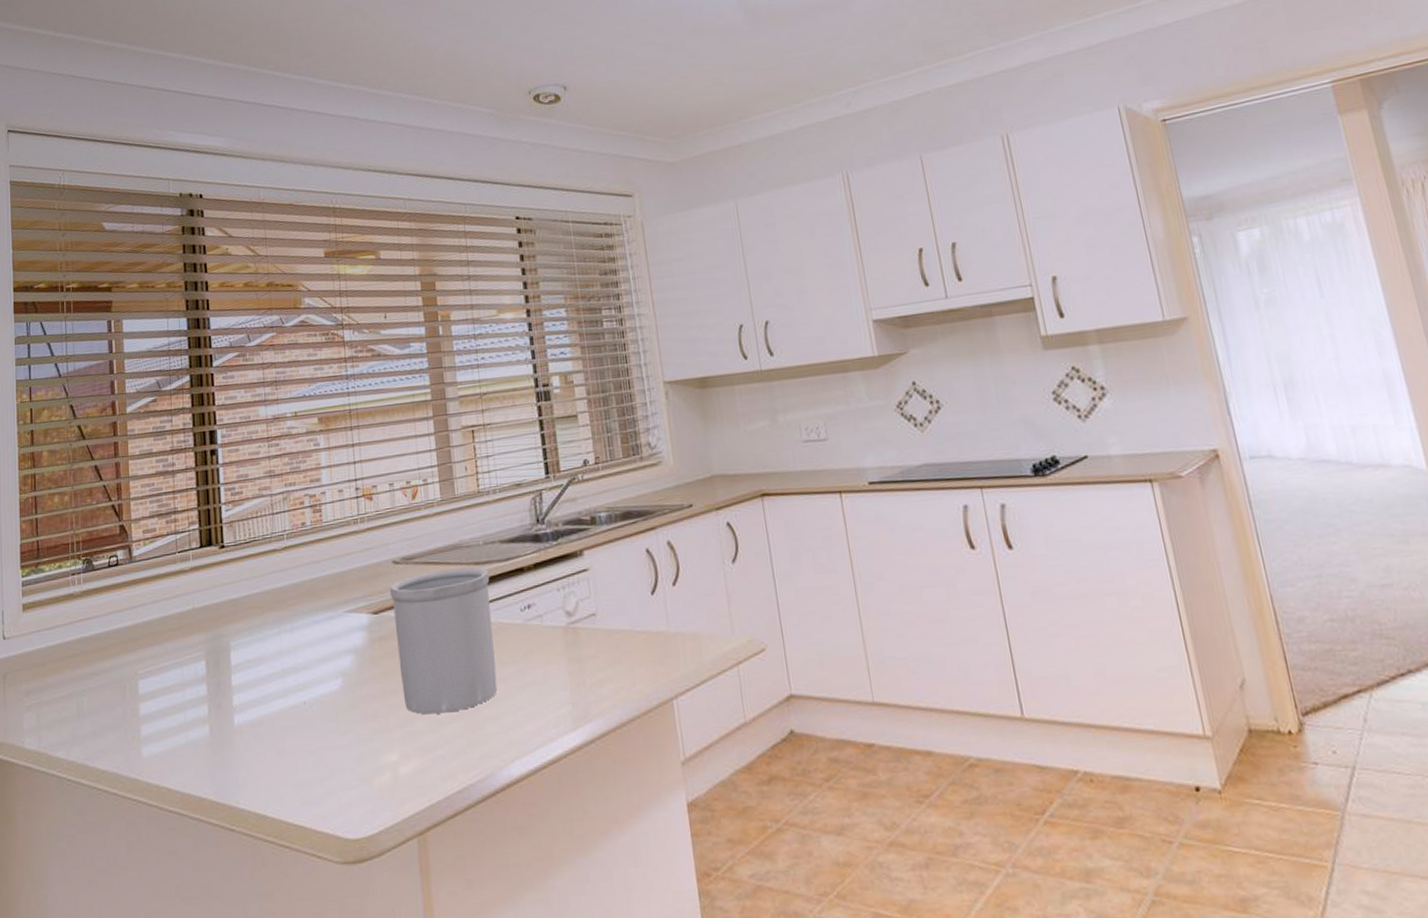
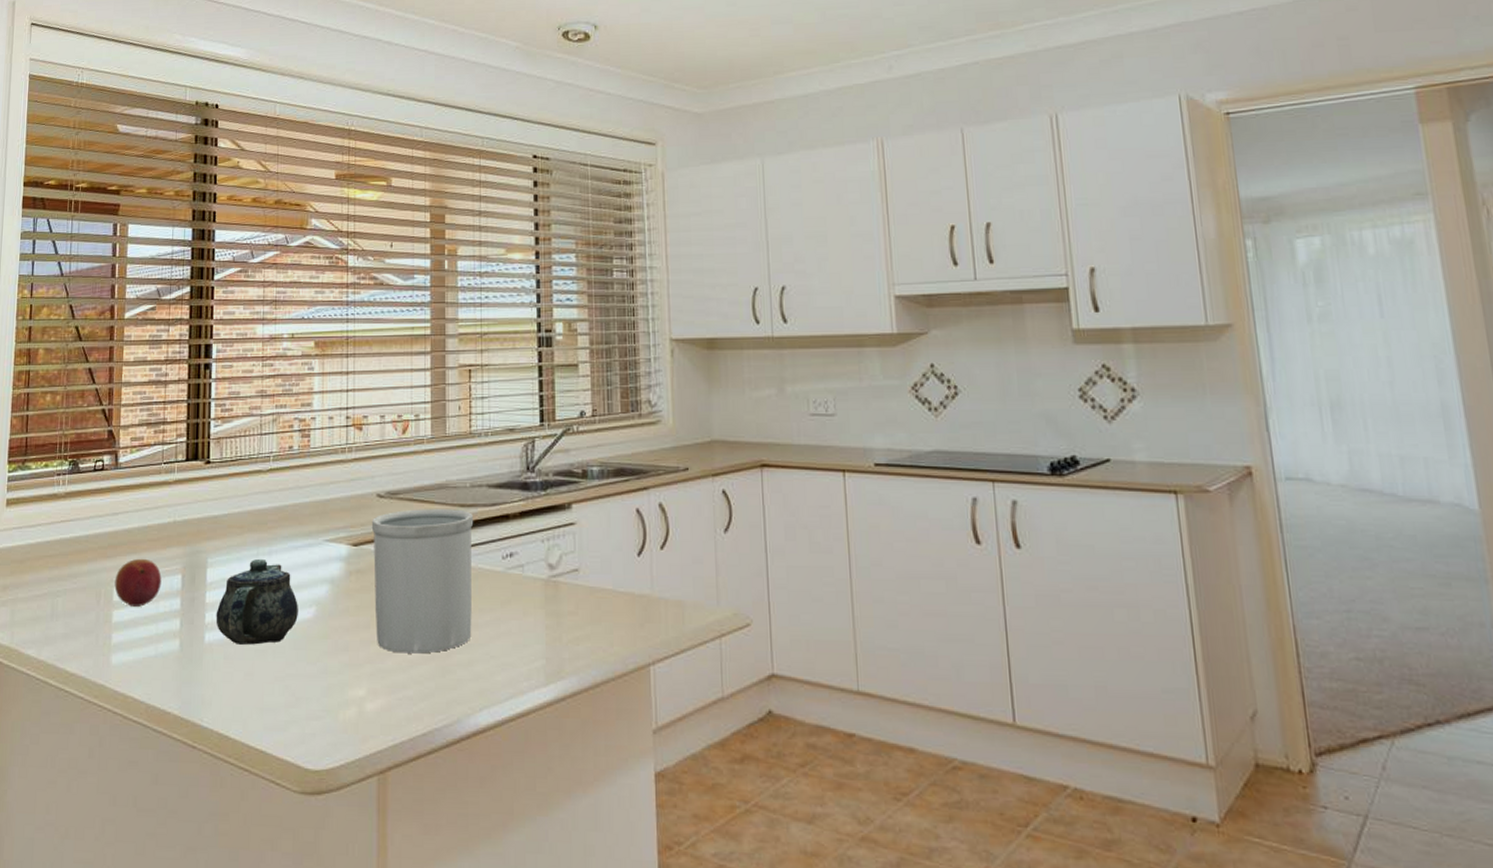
fruit: none [139,648,186,698] -> present [114,558,162,607]
teapot: none [243,636,325,724] -> present [216,558,298,645]

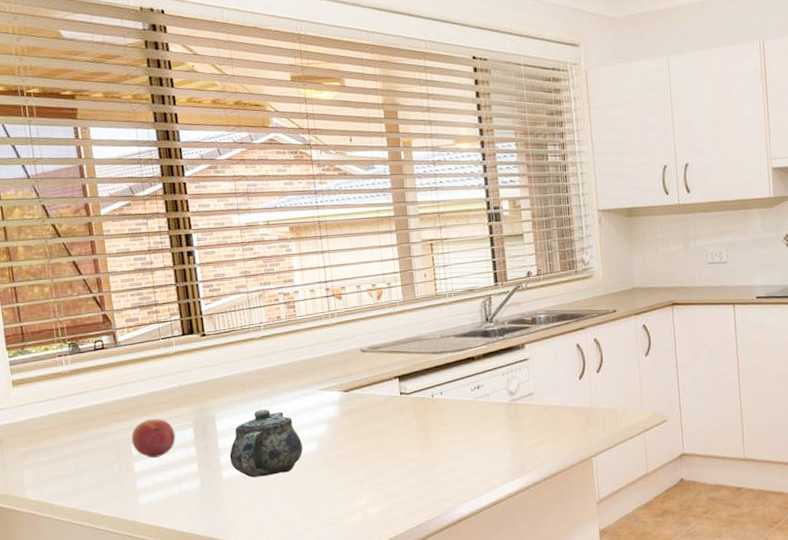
utensil holder: present [371,509,474,654] -> none [358,356,451,470]

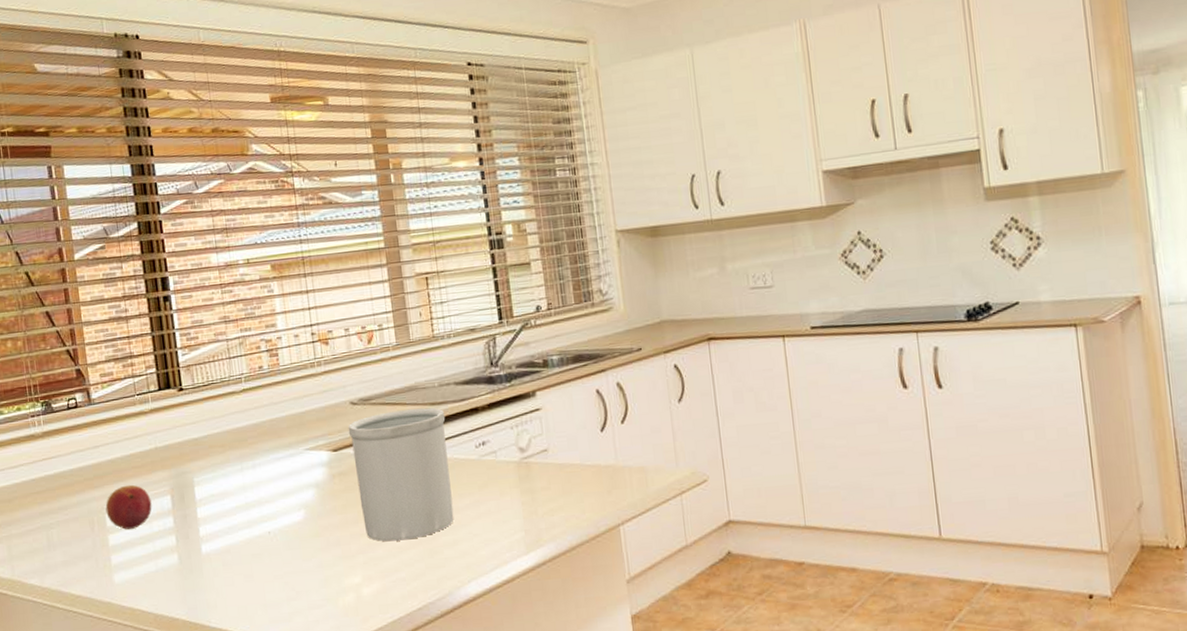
teapot: present [229,409,303,477] -> none [209,472,289,552]
utensil holder: none [358,356,451,470] -> present [348,407,454,542]

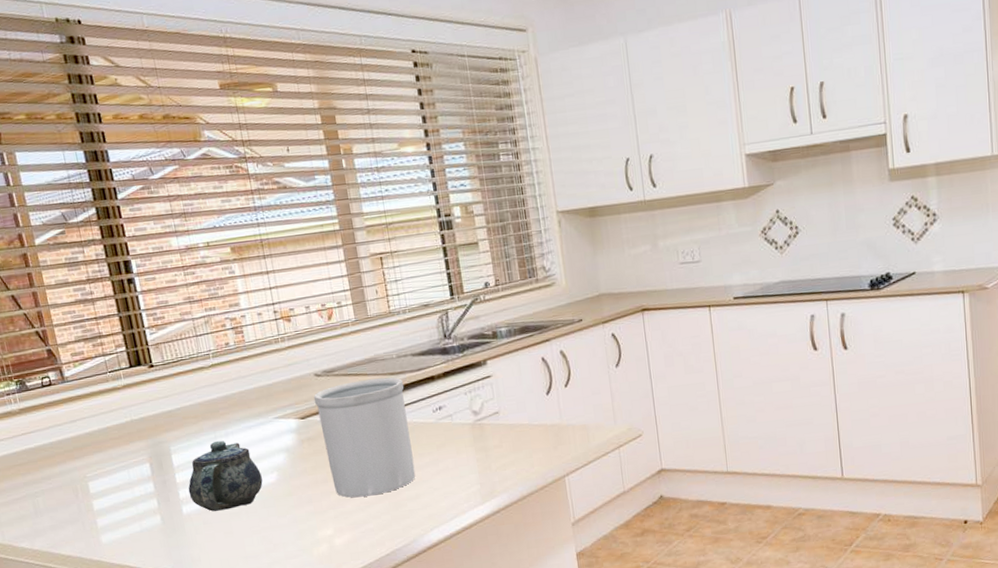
fruit: present [105,484,152,530] -> none [87,454,133,495]
teapot: none [209,472,289,552] -> present [188,440,263,512]

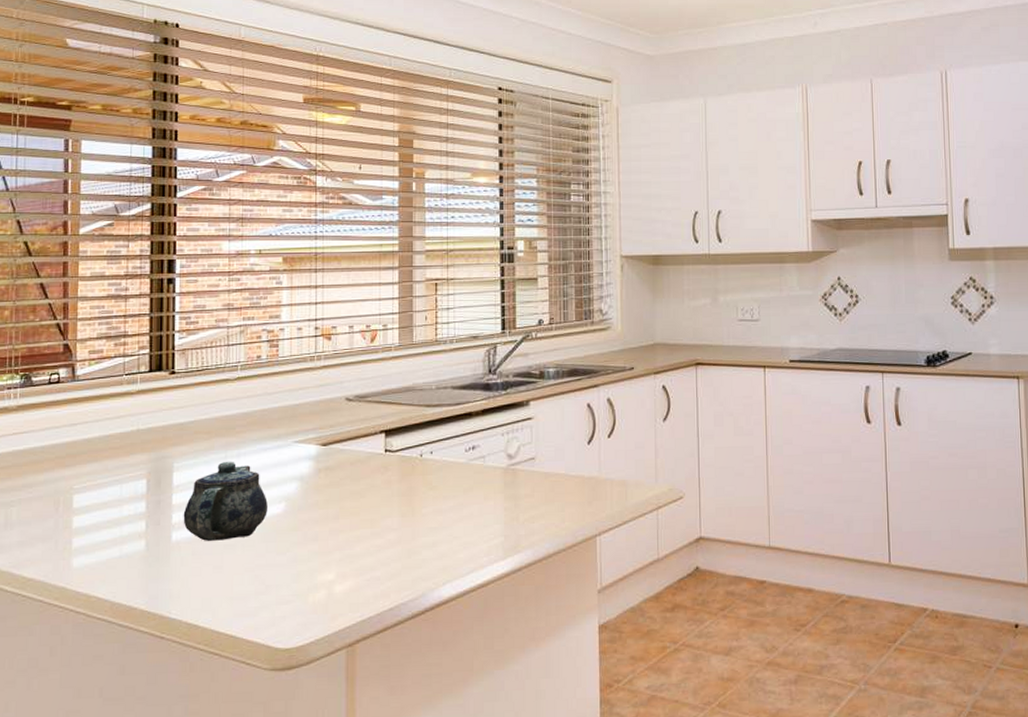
utensil holder: present [313,377,416,498] -> none [340,409,439,540]

